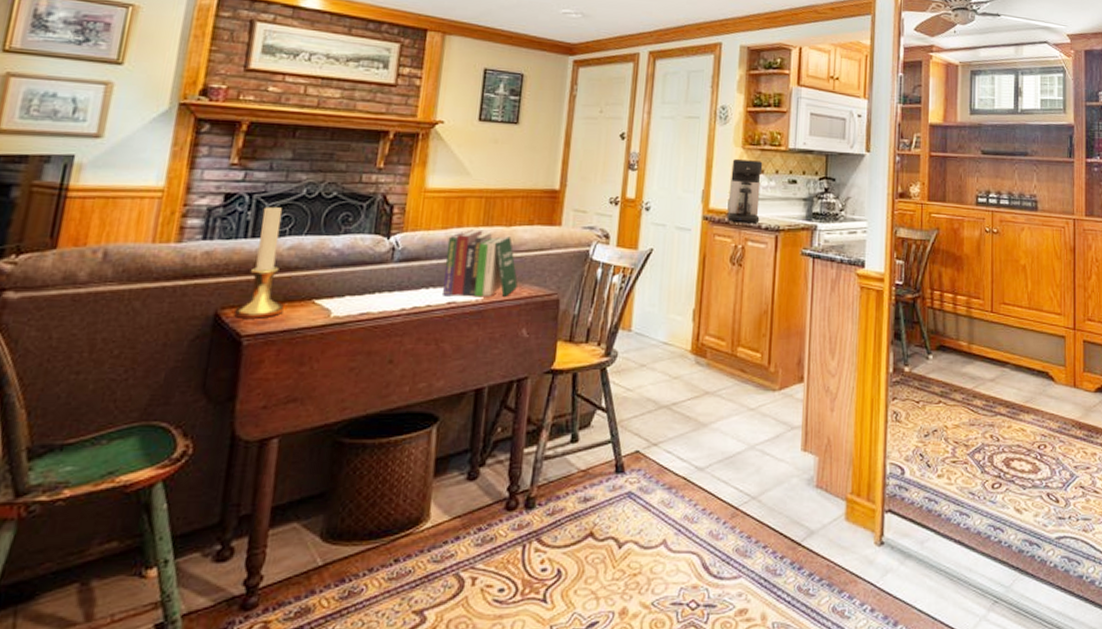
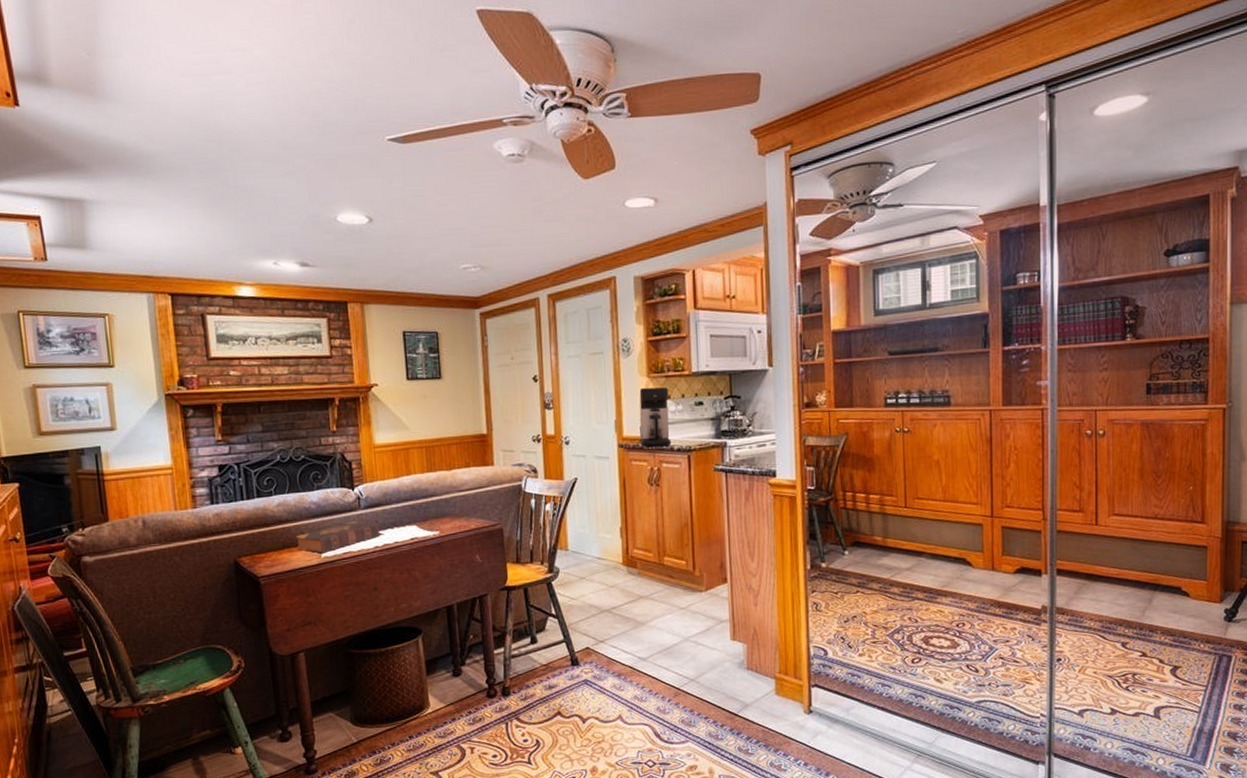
candle holder: present [234,204,284,319] -> none [249,470,285,564]
book: none [301,276,416,312] -> present [296,521,384,554]
books: present [443,229,518,298] -> none [401,475,465,534]

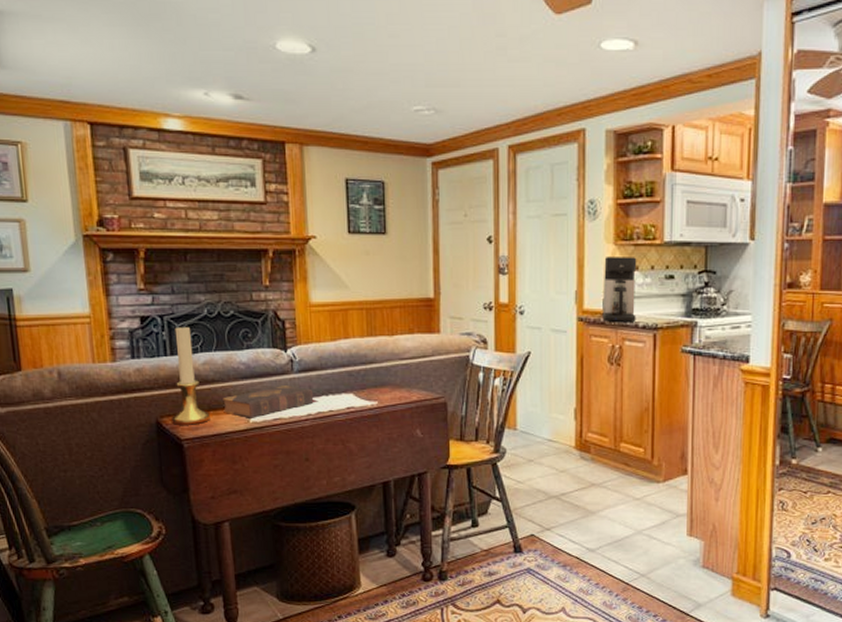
candle holder: none [249,470,285,564] -> present [172,324,210,425]

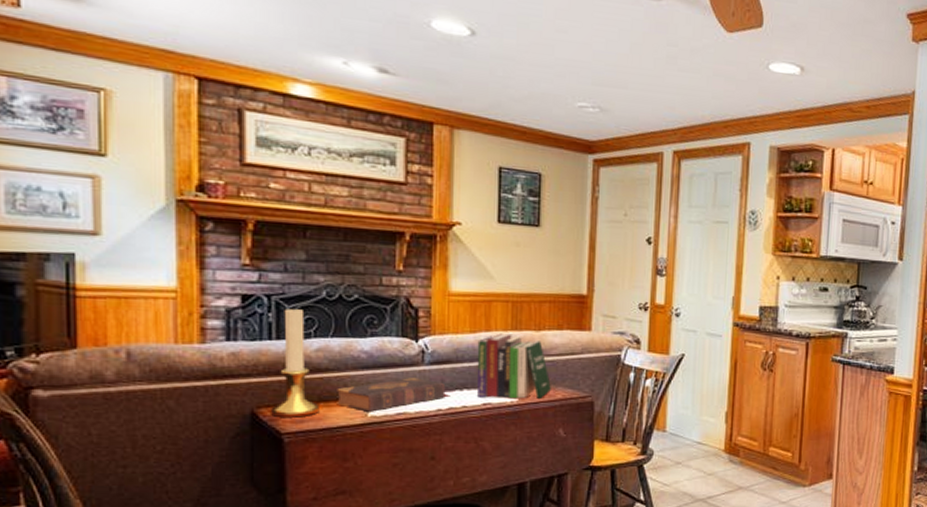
books: none [338,340,407,402] -> present [477,333,551,400]
coffee maker: present [602,257,637,323] -> none [758,266,794,331]

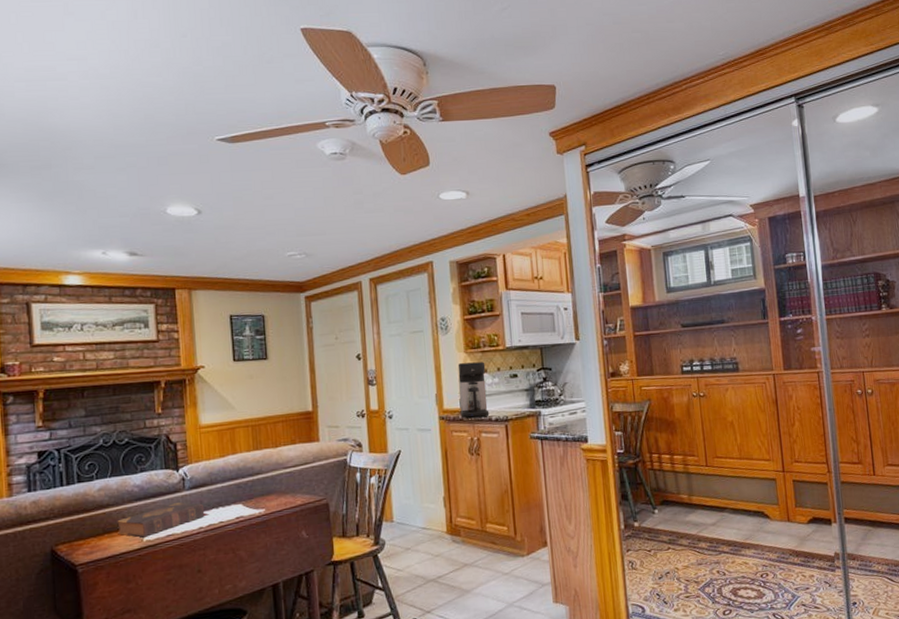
candle holder: present [271,306,320,418] -> none [66,455,105,552]
books: present [477,333,551,400] -> none [226,453,291,513]
coffee maker: none [758,266,794,331] -> present [458,362,490,418]

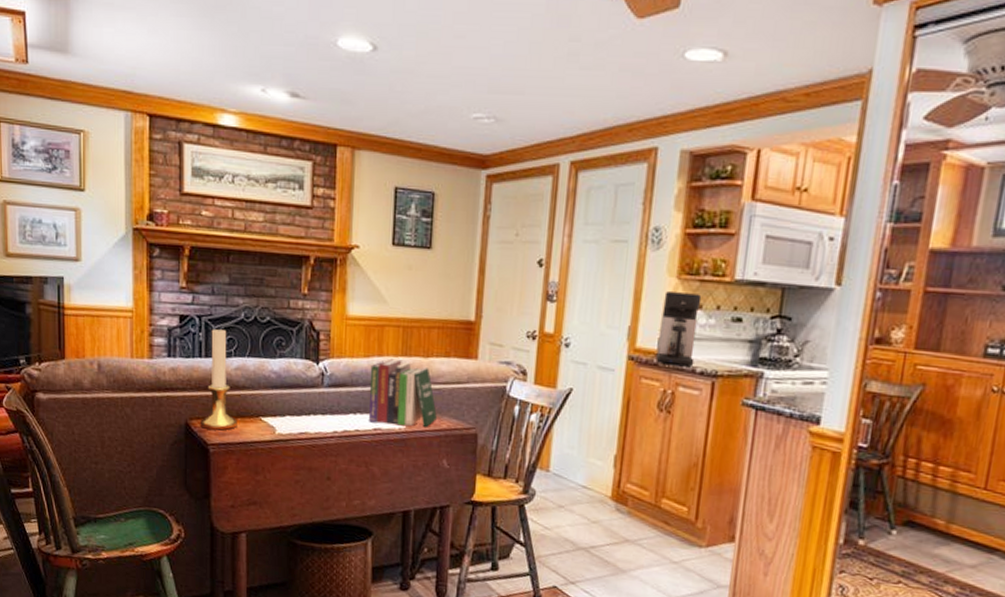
candle holder: none [66,455,105,552] -> present [200,327,237,431]
book: present [117,502,209,538] -> none [251,399,345,430]
books: none [226,453,291,513] -> present [369,359,437,428]

